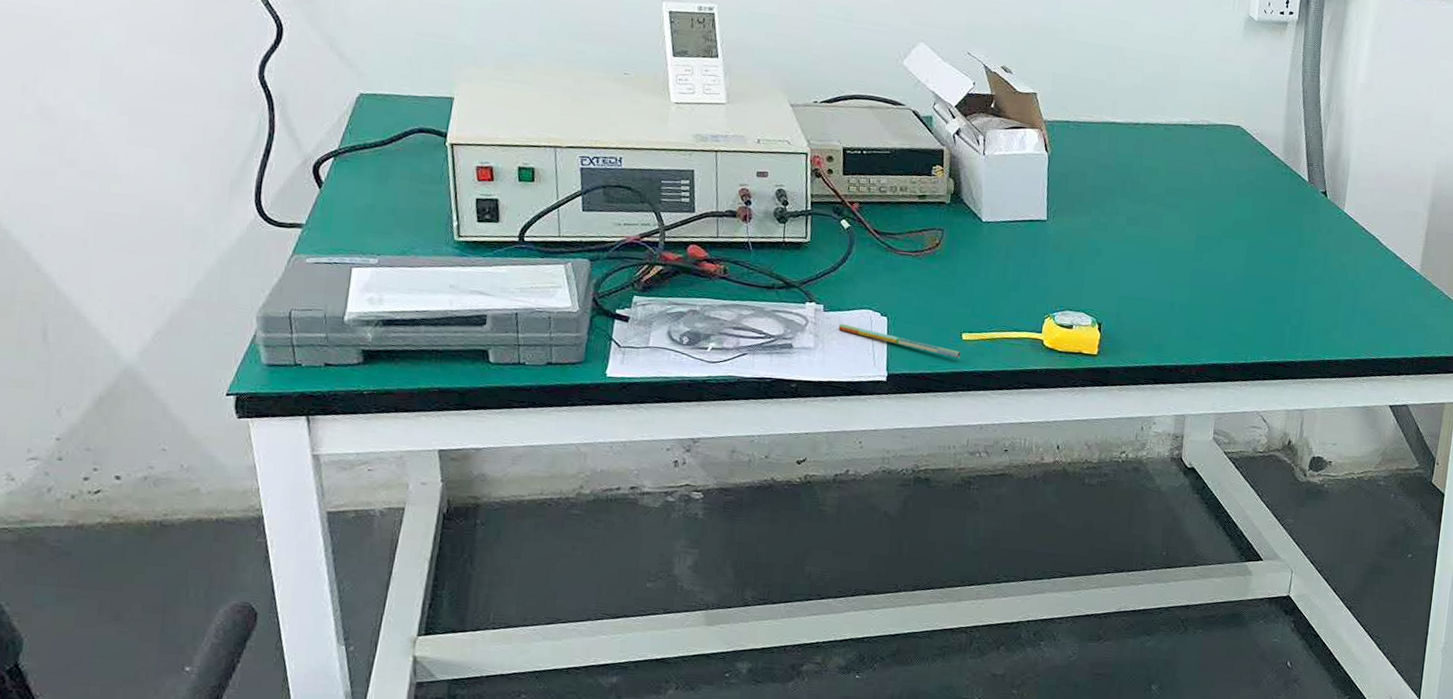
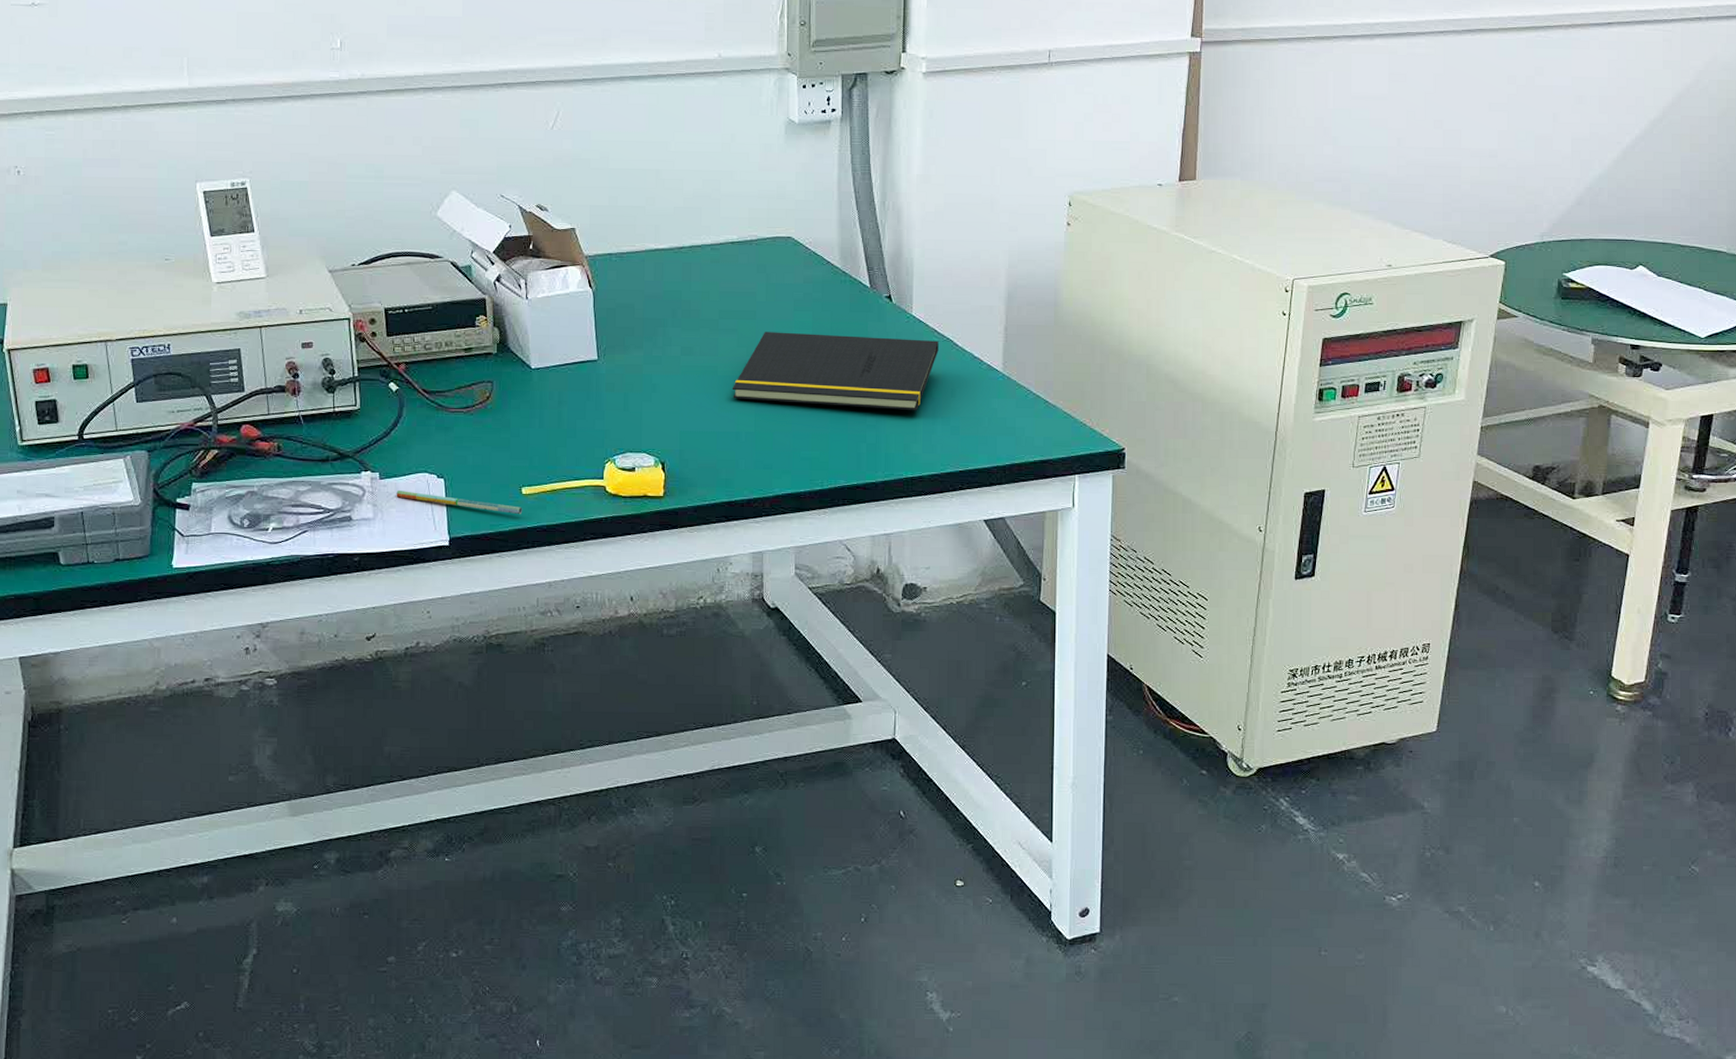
notepad: none [1171,212,1366,299] -> present [732,332,939,410]

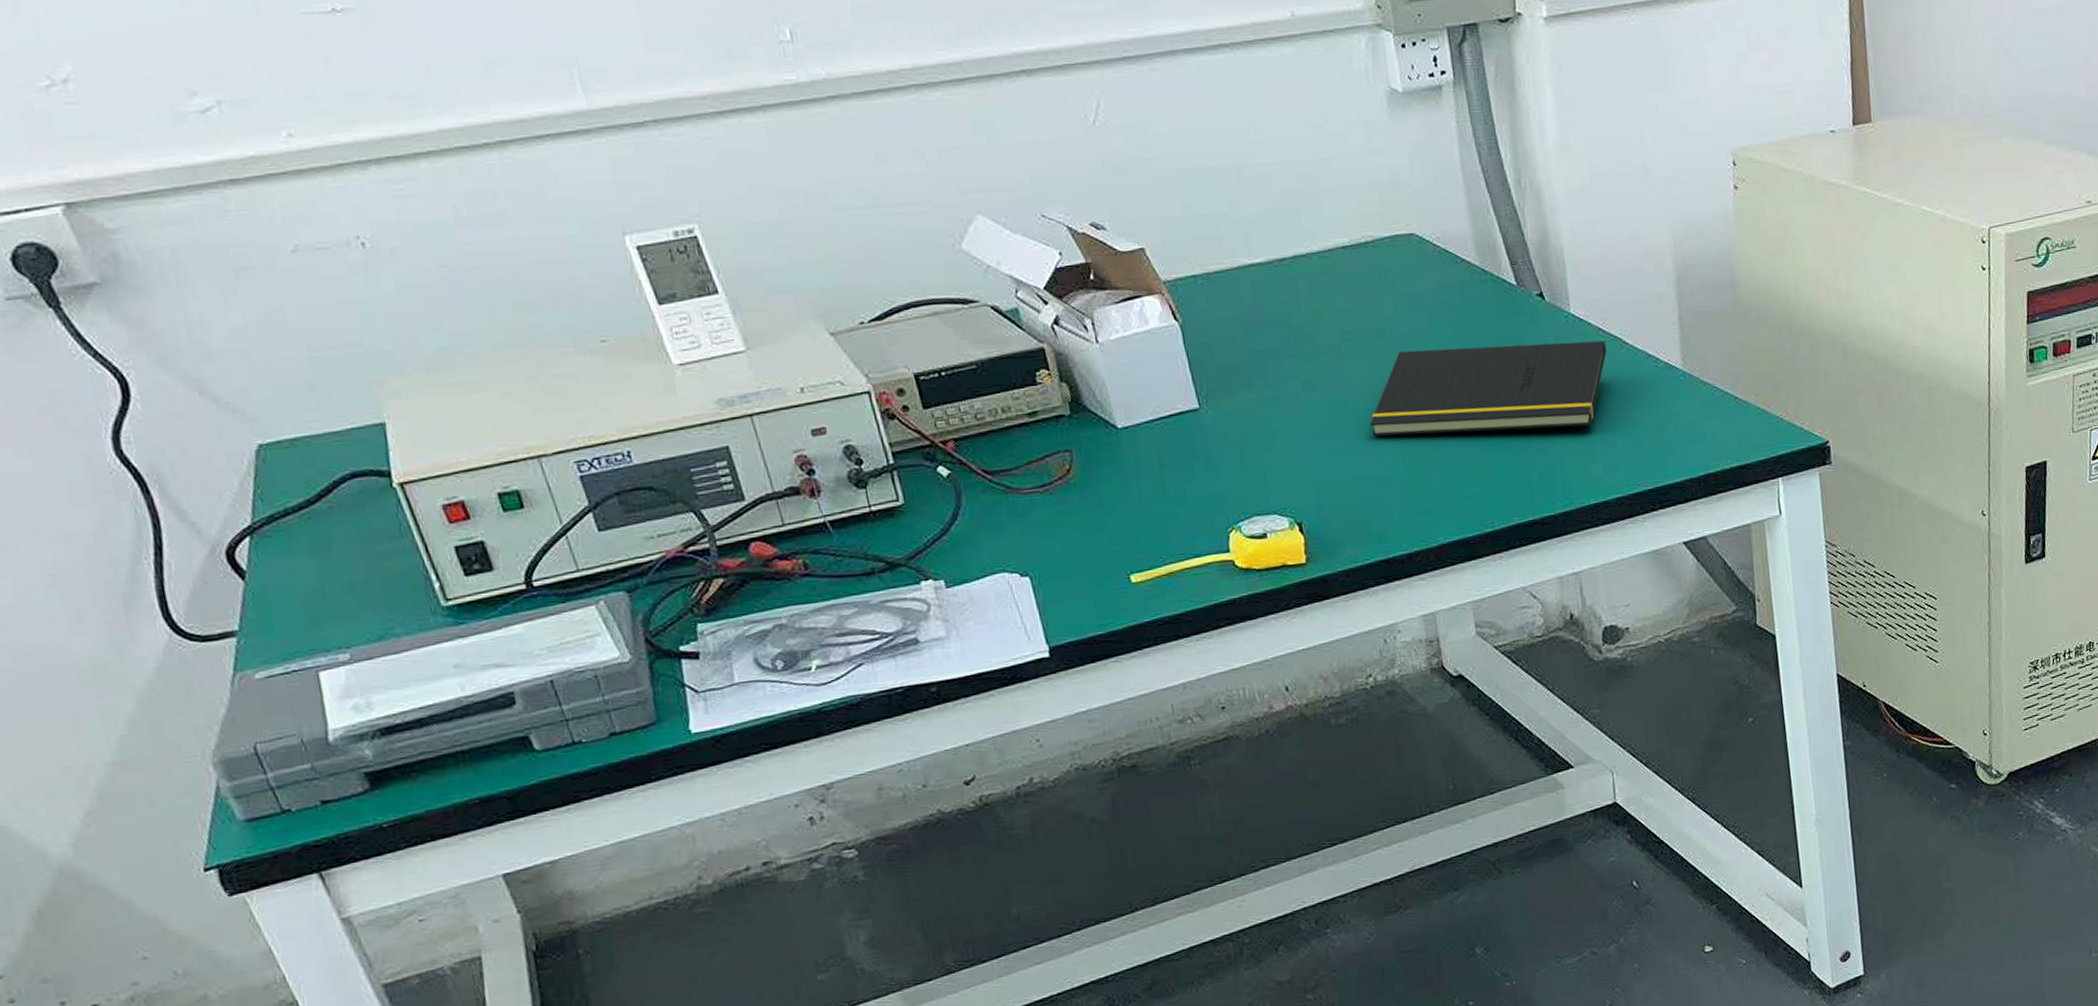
pen: present [396,491,523,515] -> none [970,597,1136,608]

